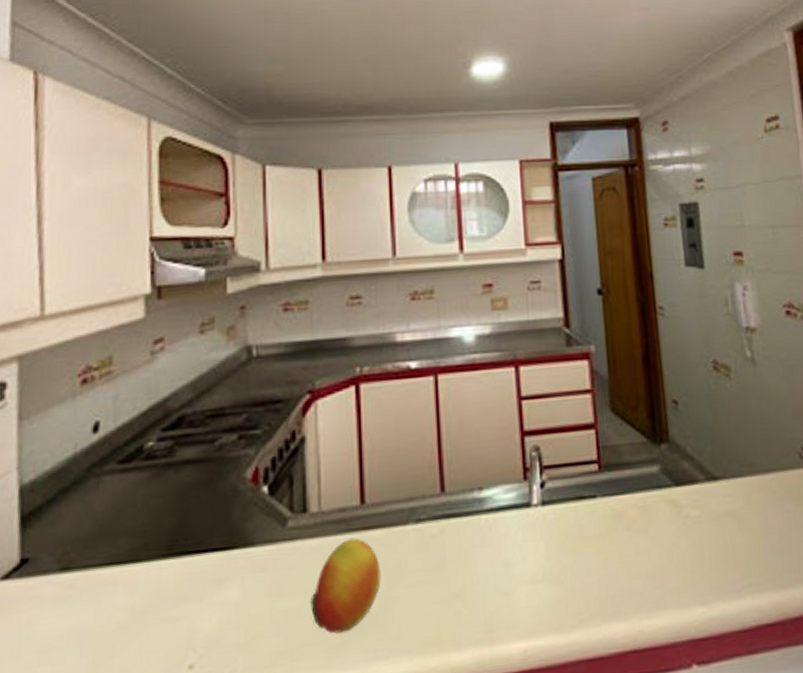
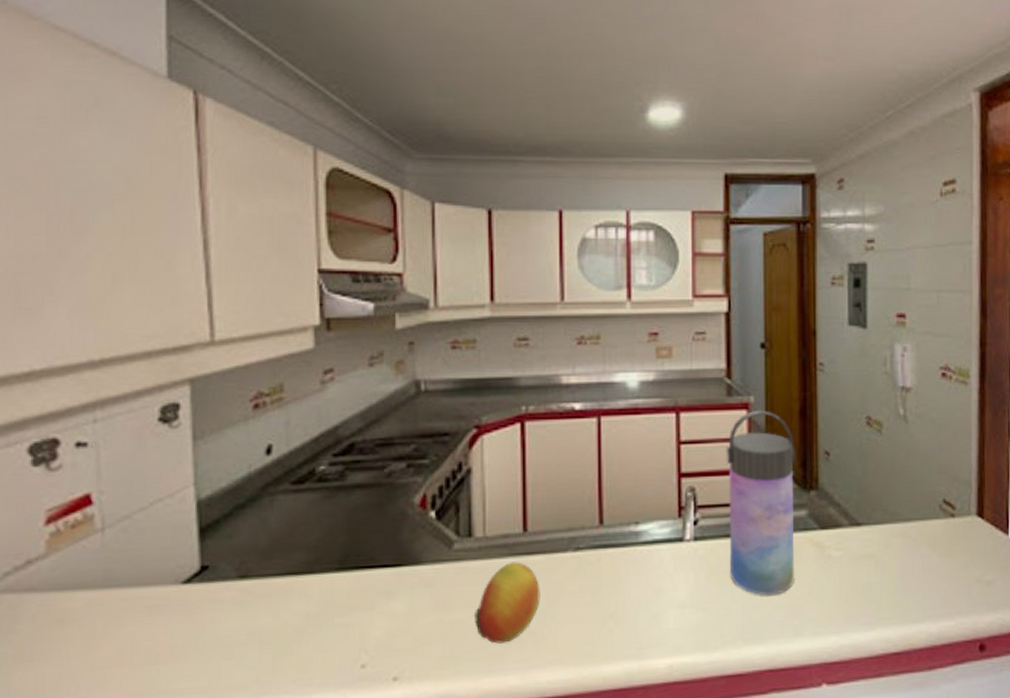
water bottle: none [569,359,653,564] -> present [726,410,796,596]

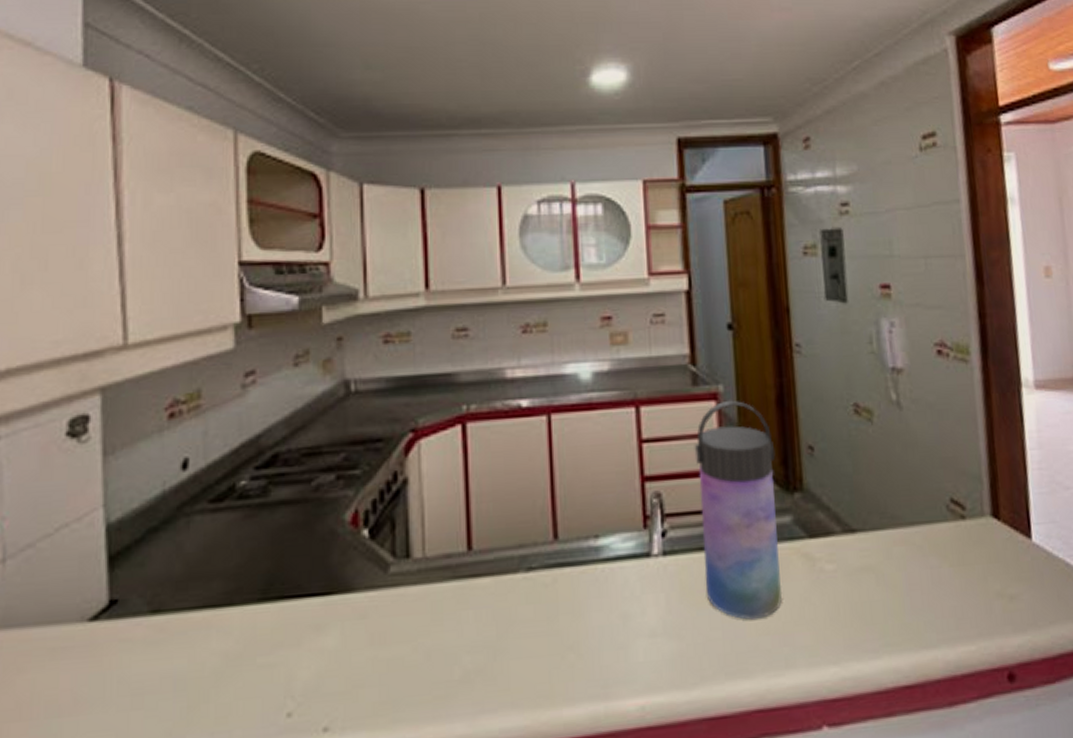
fruit: present [473,562,540,644] -> none [413,586,489,685]

